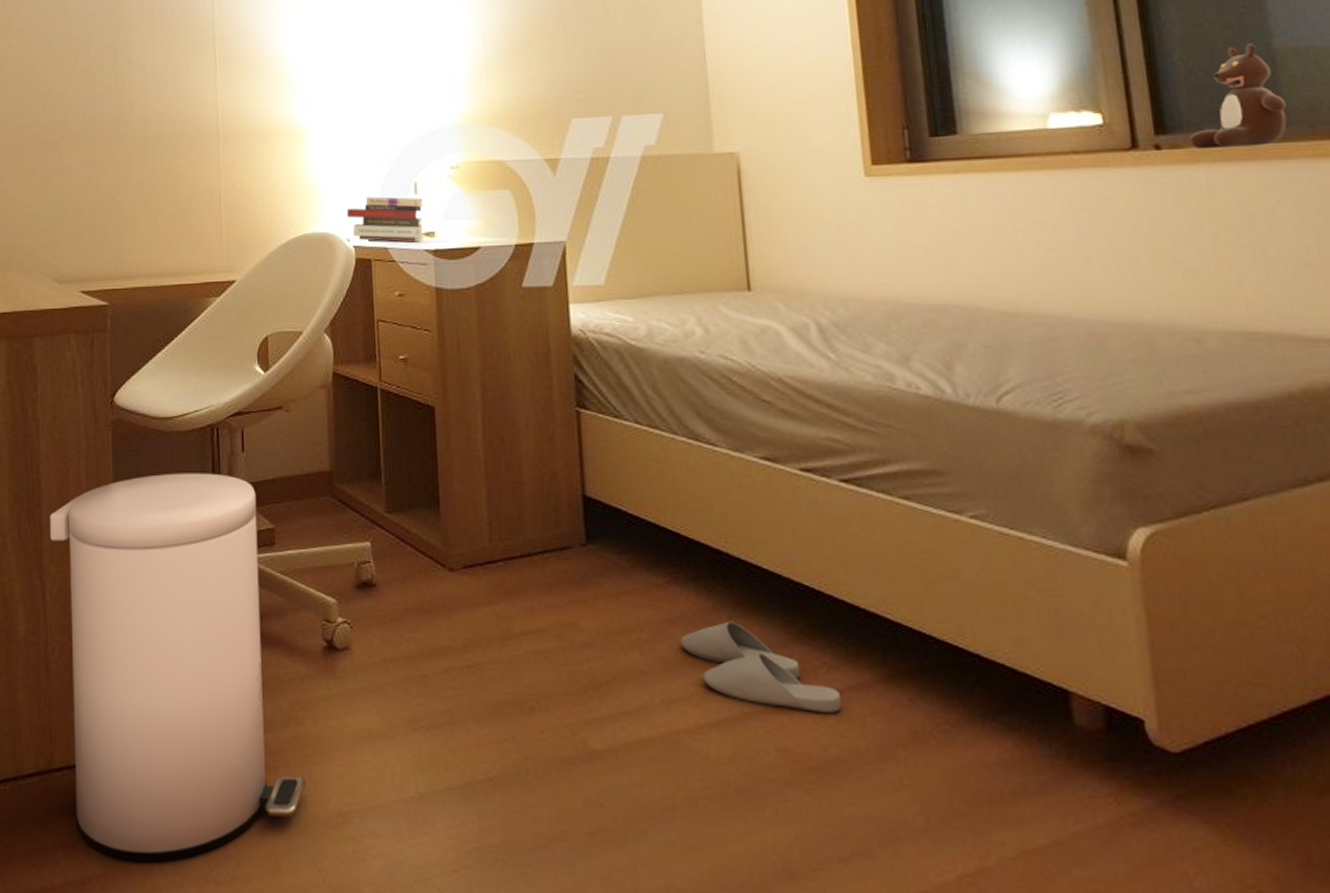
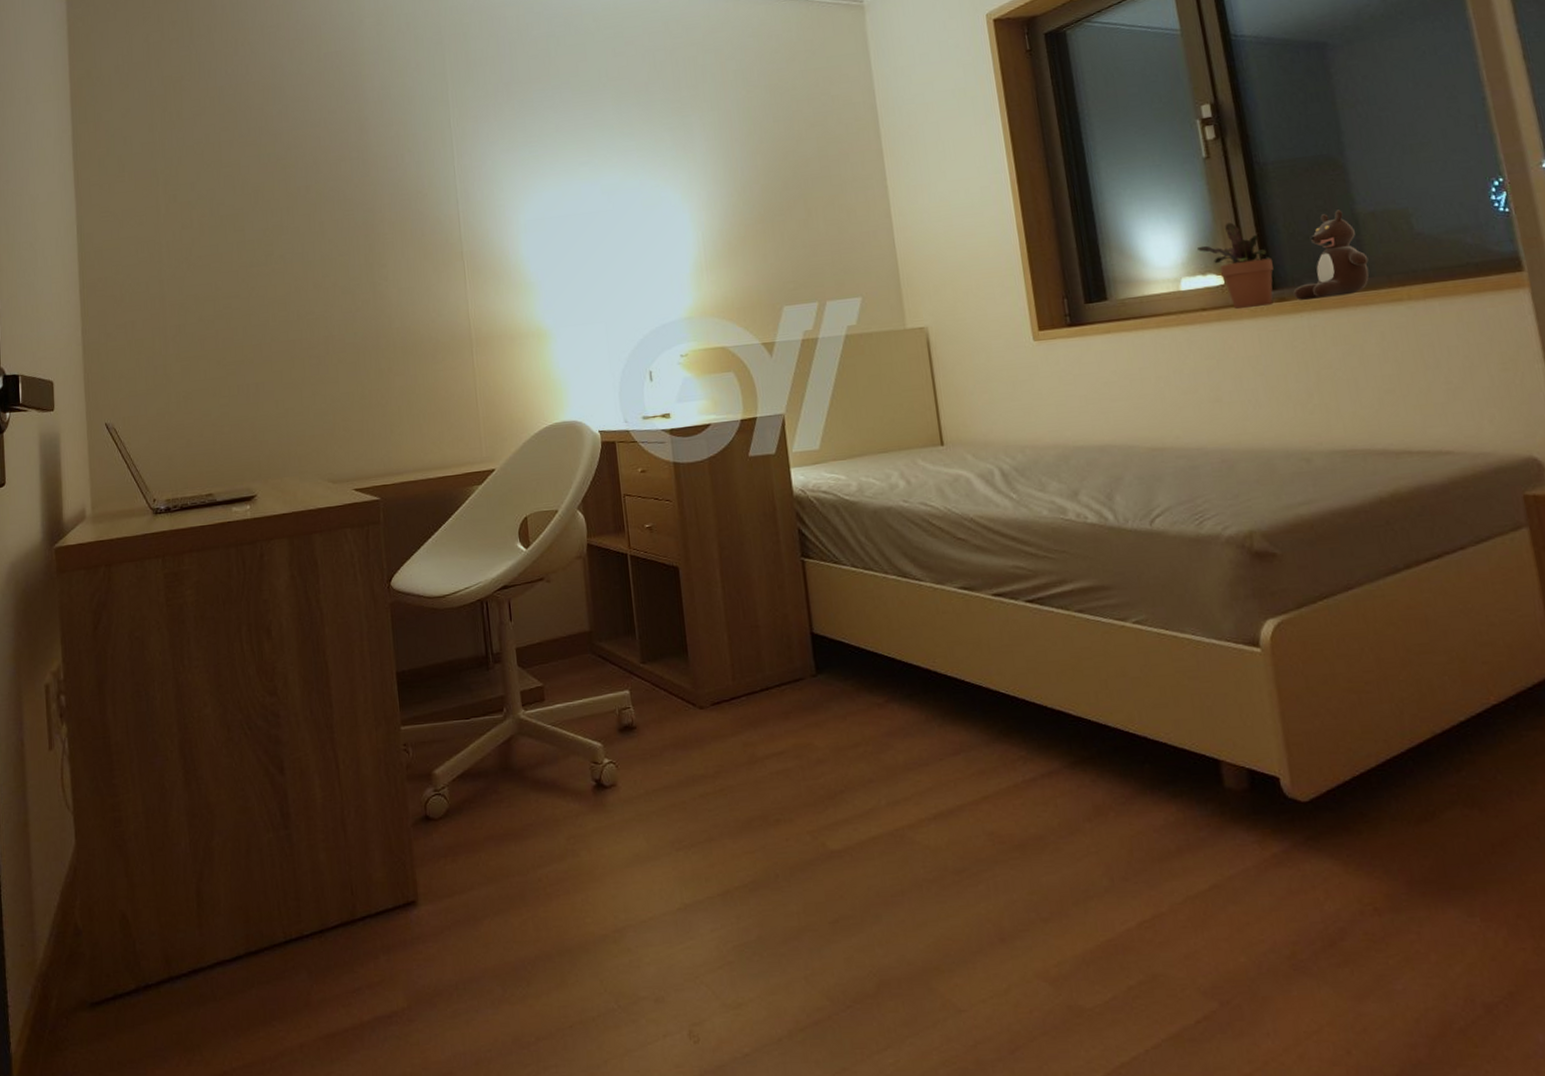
pedal bin: present [49,473,307,863] -> none [337,642,586,993]
books: present [346,196,424,243] -> none [591,384,660,426]
slippers: present [680,621,842,713] -> none [899,729,1037,799]
potted plant: none [1071,51,1165,155] -> present [1197,222,1274,310]

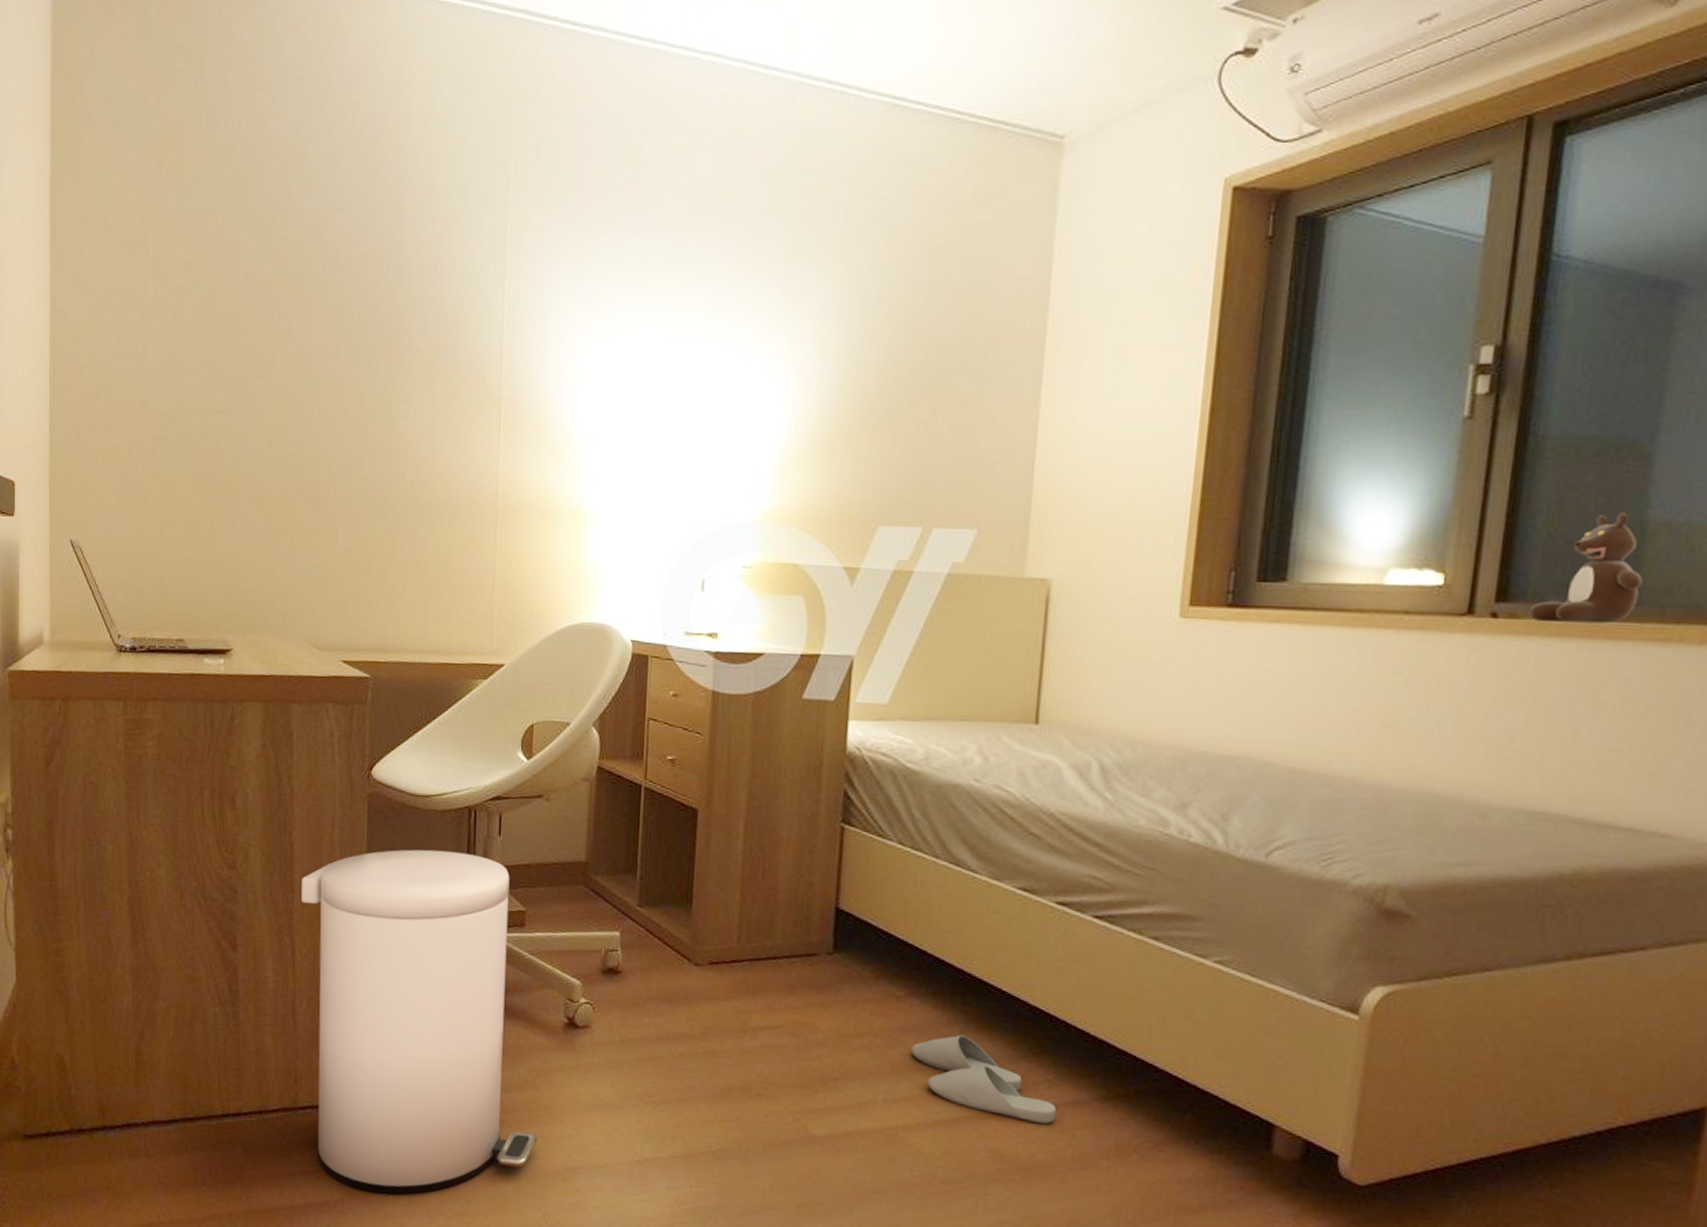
pedal bin: none [337,642,586,993] -> present [301,849,538,1195]
slippers: none [899,729,1037,799] -> present [910,1035,1057,1124]
potted plant: present [1197,222,1274,310] -> none [1421,507,1515,621]

